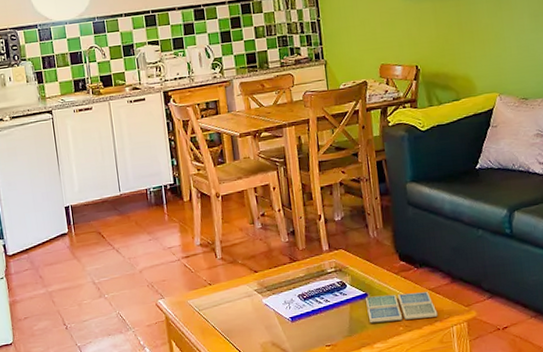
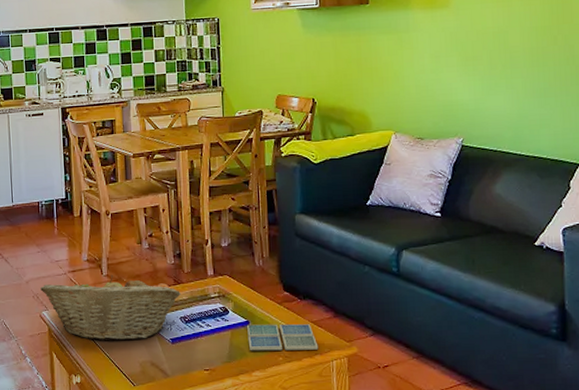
fruit basket: none [154,257,297,325] -> present [40,274,181,341]

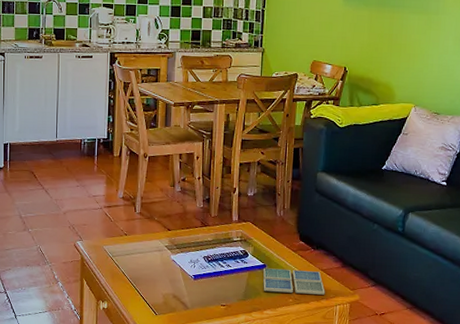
fruit basket: present [40,274,181,341] -> none [77,212,206,274]

